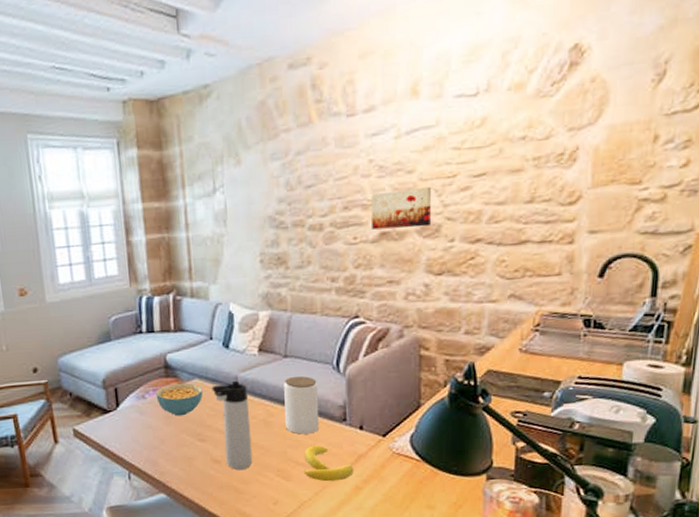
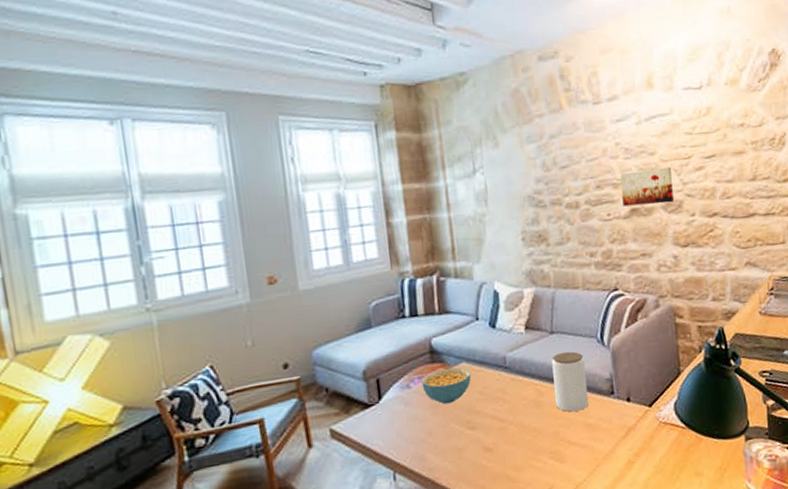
thermos bottle: present [212,381,253,470] -> none [480,362,526,457]
banana: present [303,445,354,482] -> none [576,421,625,460]

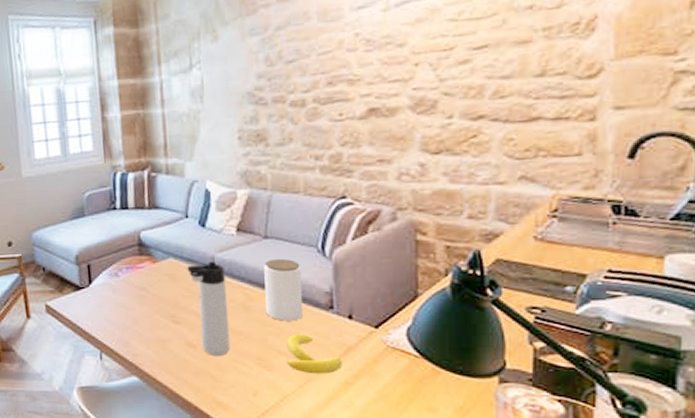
cereal bowl: present [421,367,472,405] -> none [129,261,178,296]
thermos bottle: none [480,362,526,457] -> present [187,262,231,355]
banana: none [576,421,625,460] -> present [286,334,342,374]
wall art: present [620,166,674,207] -> none [358,60,425,106]

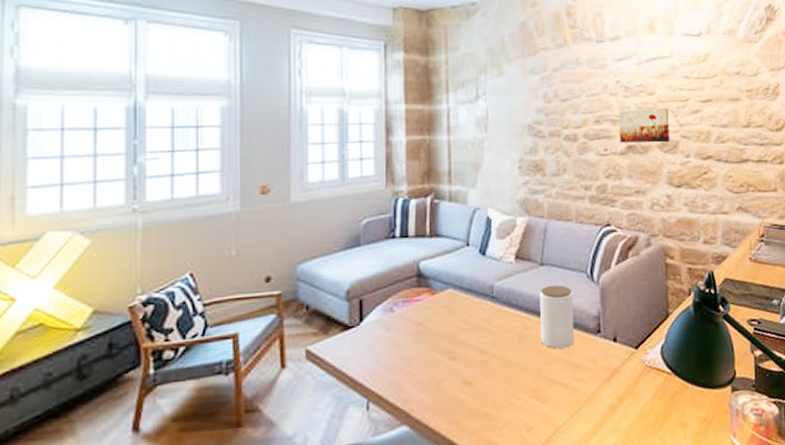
thermos bottle: present [187,262,231,355] -> none [466,291,507,392]
banana: present [286,334,342,374] -> none [559,360,609,402]
wall art: none [358,60,425,106] -> present [619,107,669,143]

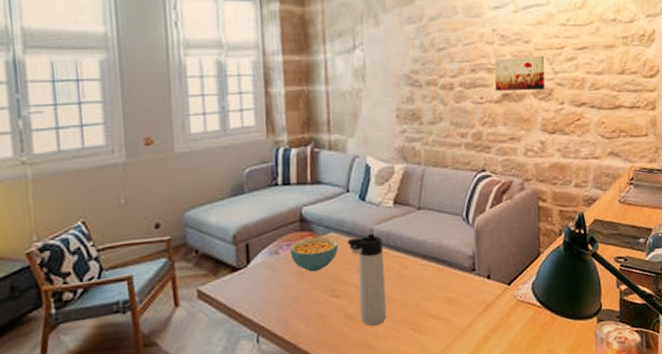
cereal bowl: none [405,293,457,332] -> present [290,236,339,272]
thermos bottle: none [466,291,507,392] -> present [347,234,387,326]
jar: present [540,284,575,349] -> none [417,227,451,286]

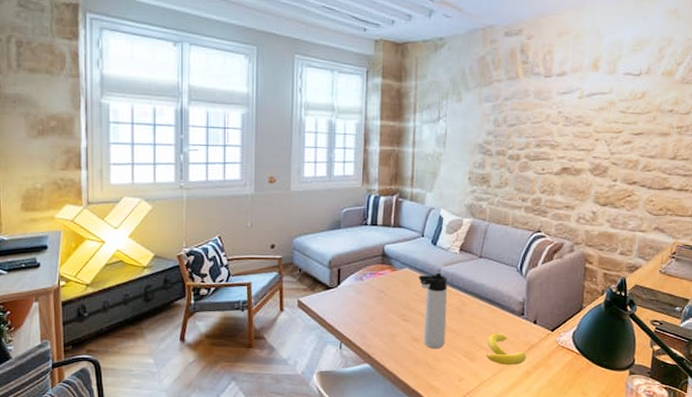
cereal bowl: present [290,236,339,272] -> none [372,270,412,298]
banana: none [436,296,482,333] -> present [486,333,526,366]
wall art: present [495,55,544,91] -> none [556,137,602,168]

